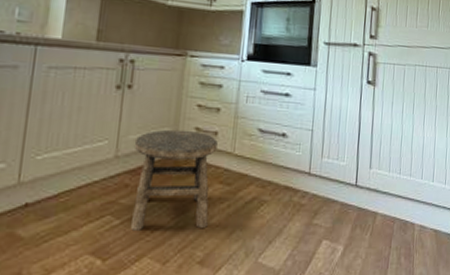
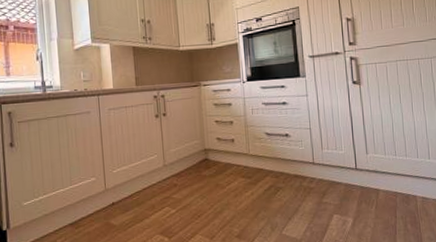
stool: present [130,129,218,231] -> none [176,140,239,216]

